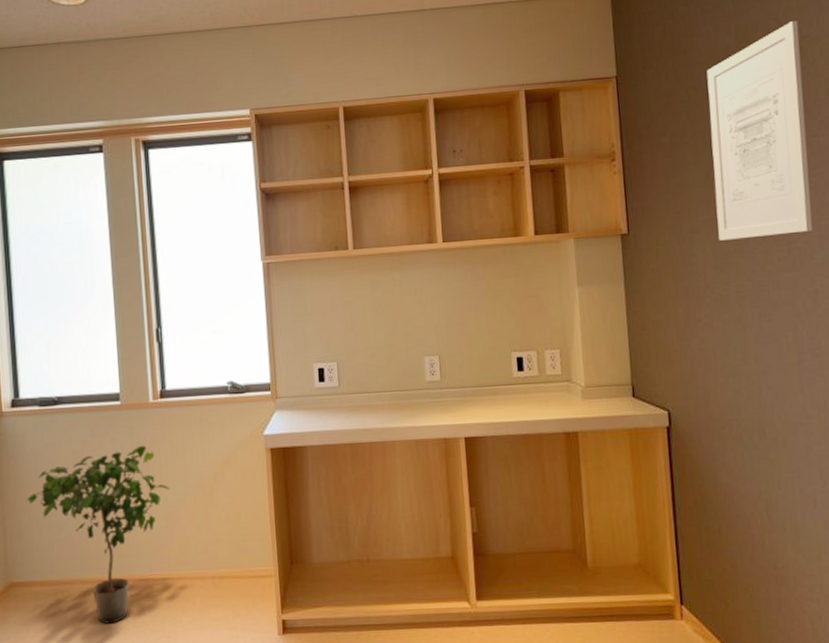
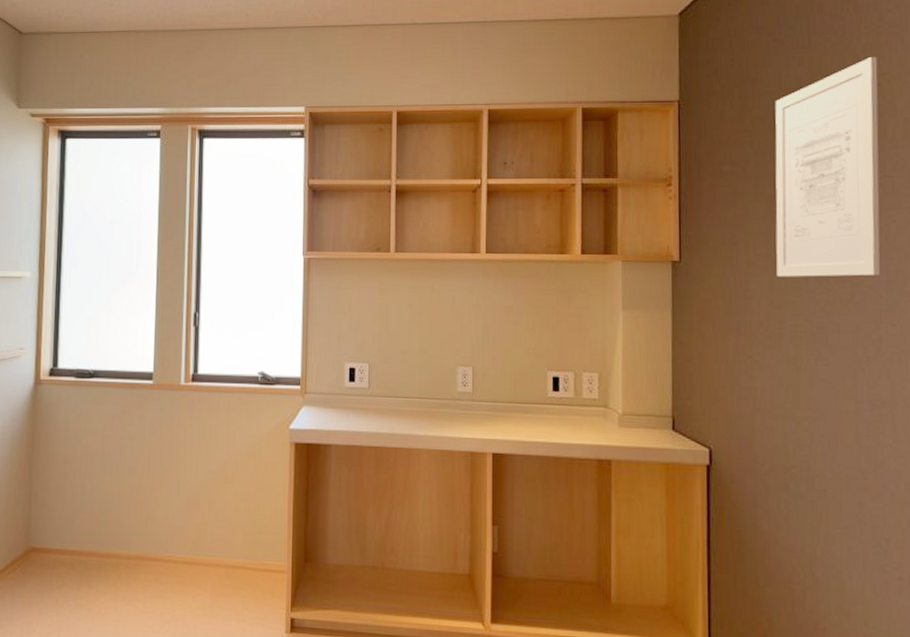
potted plant: present [27,445,170,624] -> none [55,426,192,600]

